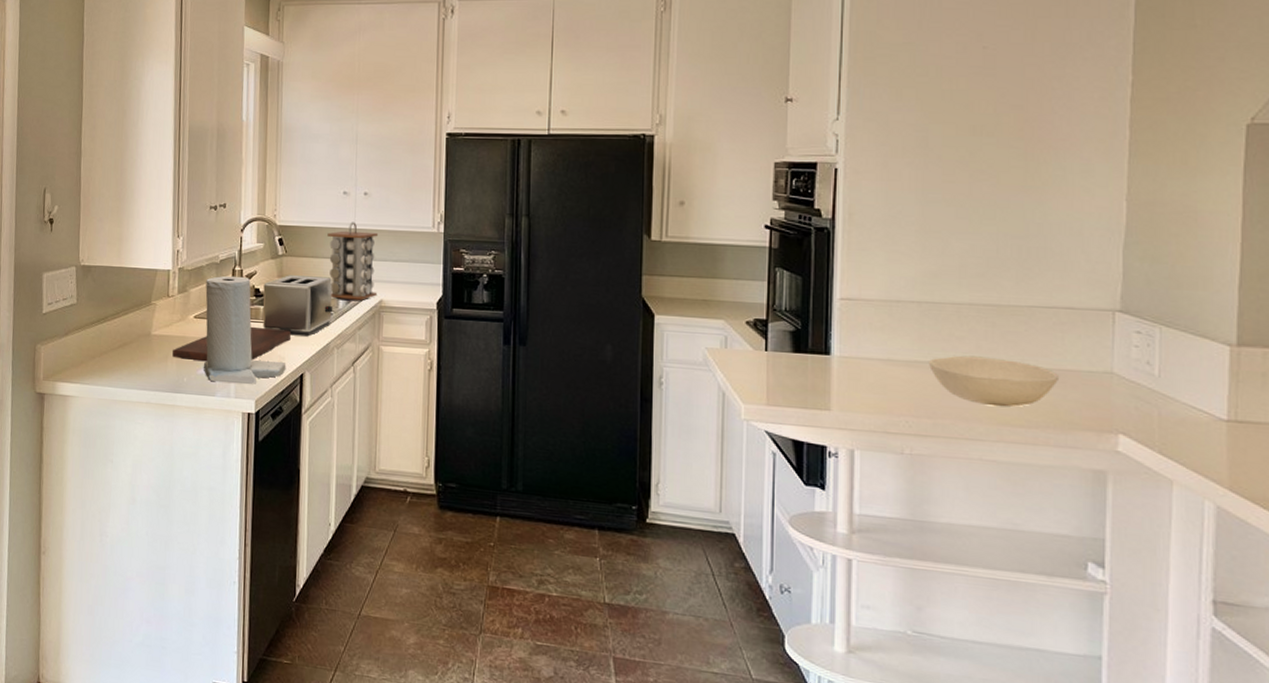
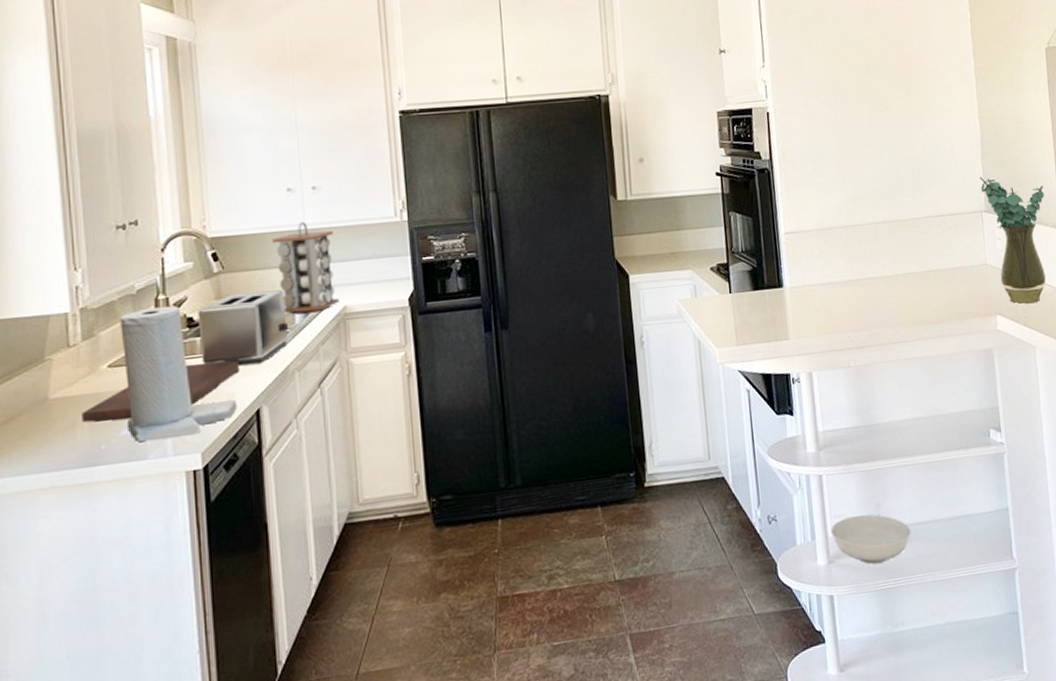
bowl: none [855,611,960,670] -> present [831,514,911,564]
bowl: present [929,355,1058,407] -> none [859,266,952,310]
vase: none [1117,270,1216,429] -> present [979,177,1046,304]

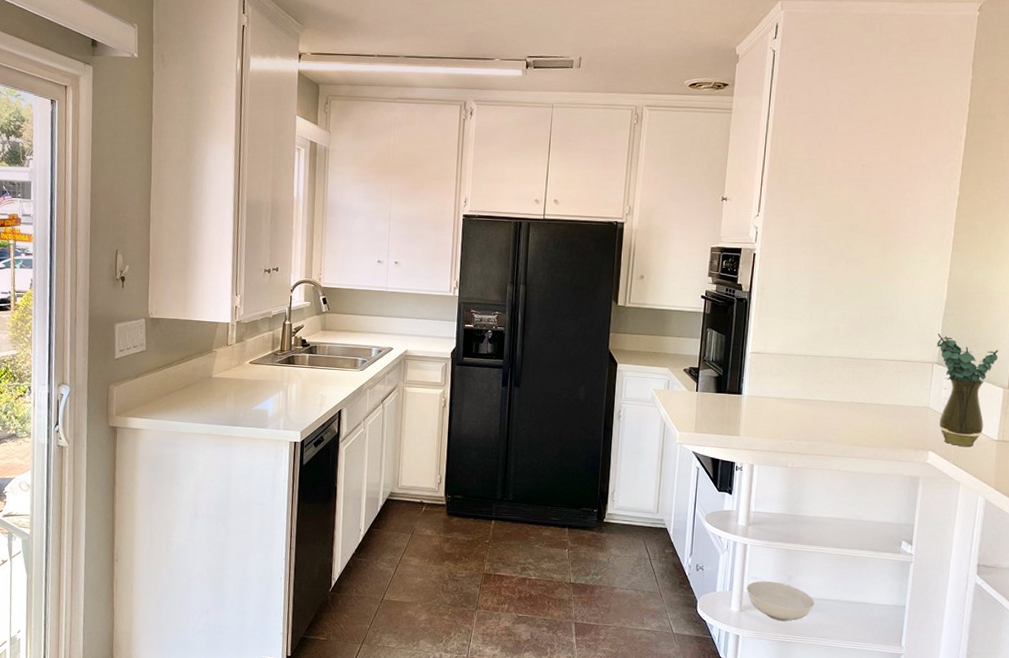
cutting board: present [80,360,239,423] -> none [230,371,331,399]
paper towel: present [120,305,238,443] -> none [257,328,327,418]
toaster: present [198,290,289,366] -> none [308,328,367,380]
spice rack: present [272,221,340,314] -> none [364,285,406,351]

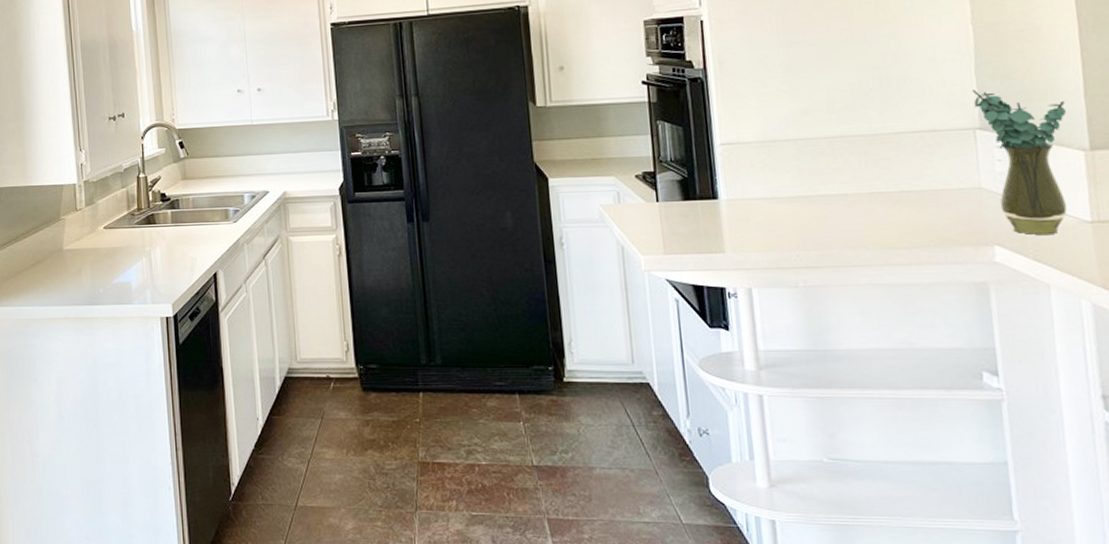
bowl: present [746,580,815,621] -> none [773,442,875,496]

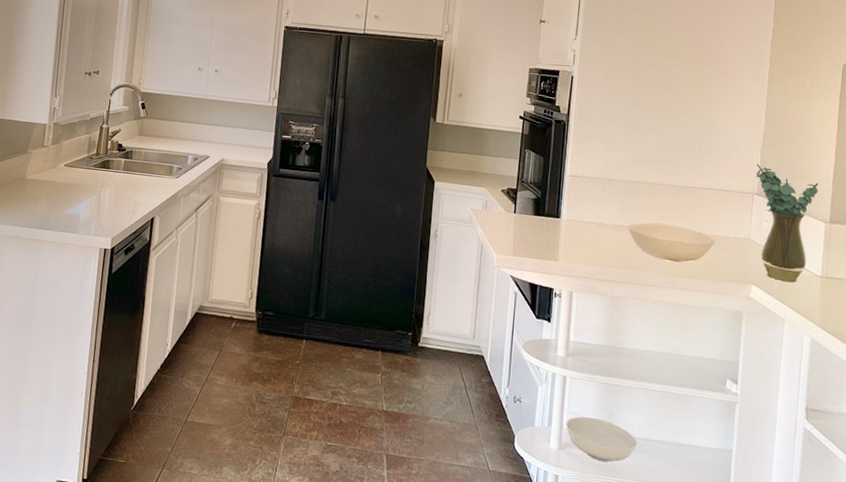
bowl: none [773,442,875,496] -> present [566,416,638,462]
bowl: none [811,185,932,232] -> present [628,222,714,263]

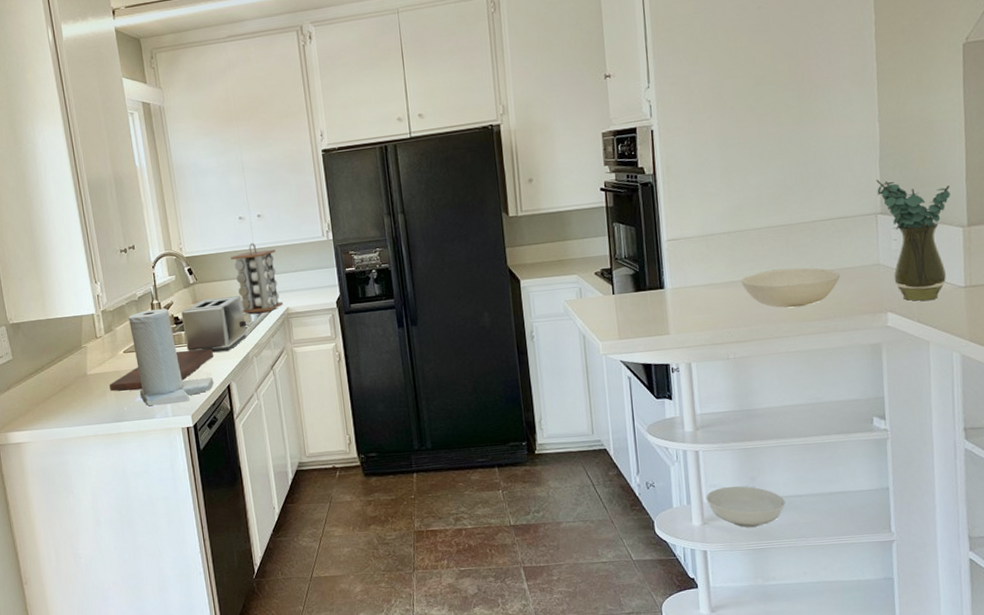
cutting board: none [42,175,146,204] -> present [108,348,213,392]
paper towel: none [68,131,140,225] -> present [128,308,214,407]
toaster: none [123,134,184,187] -> present [181,296,247,353]
spice rack: none [181,93,225,158] -> present [231,243,284,314]

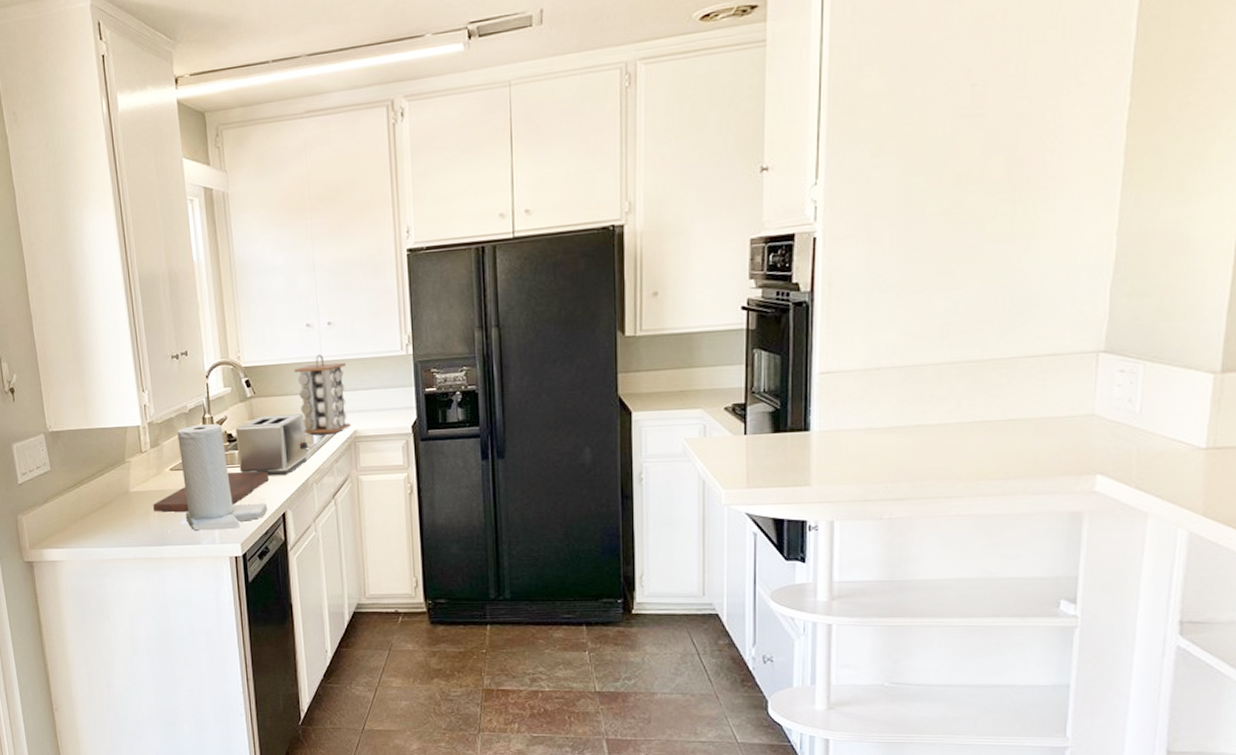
bowl: present [706,486,786,527] -> none [835,668,935,717]
bowl: present [741,267,840,308] -> none [909,414,1039,463]
vase: present [876,180,950,301] -> none [1103,309,1203,463]

